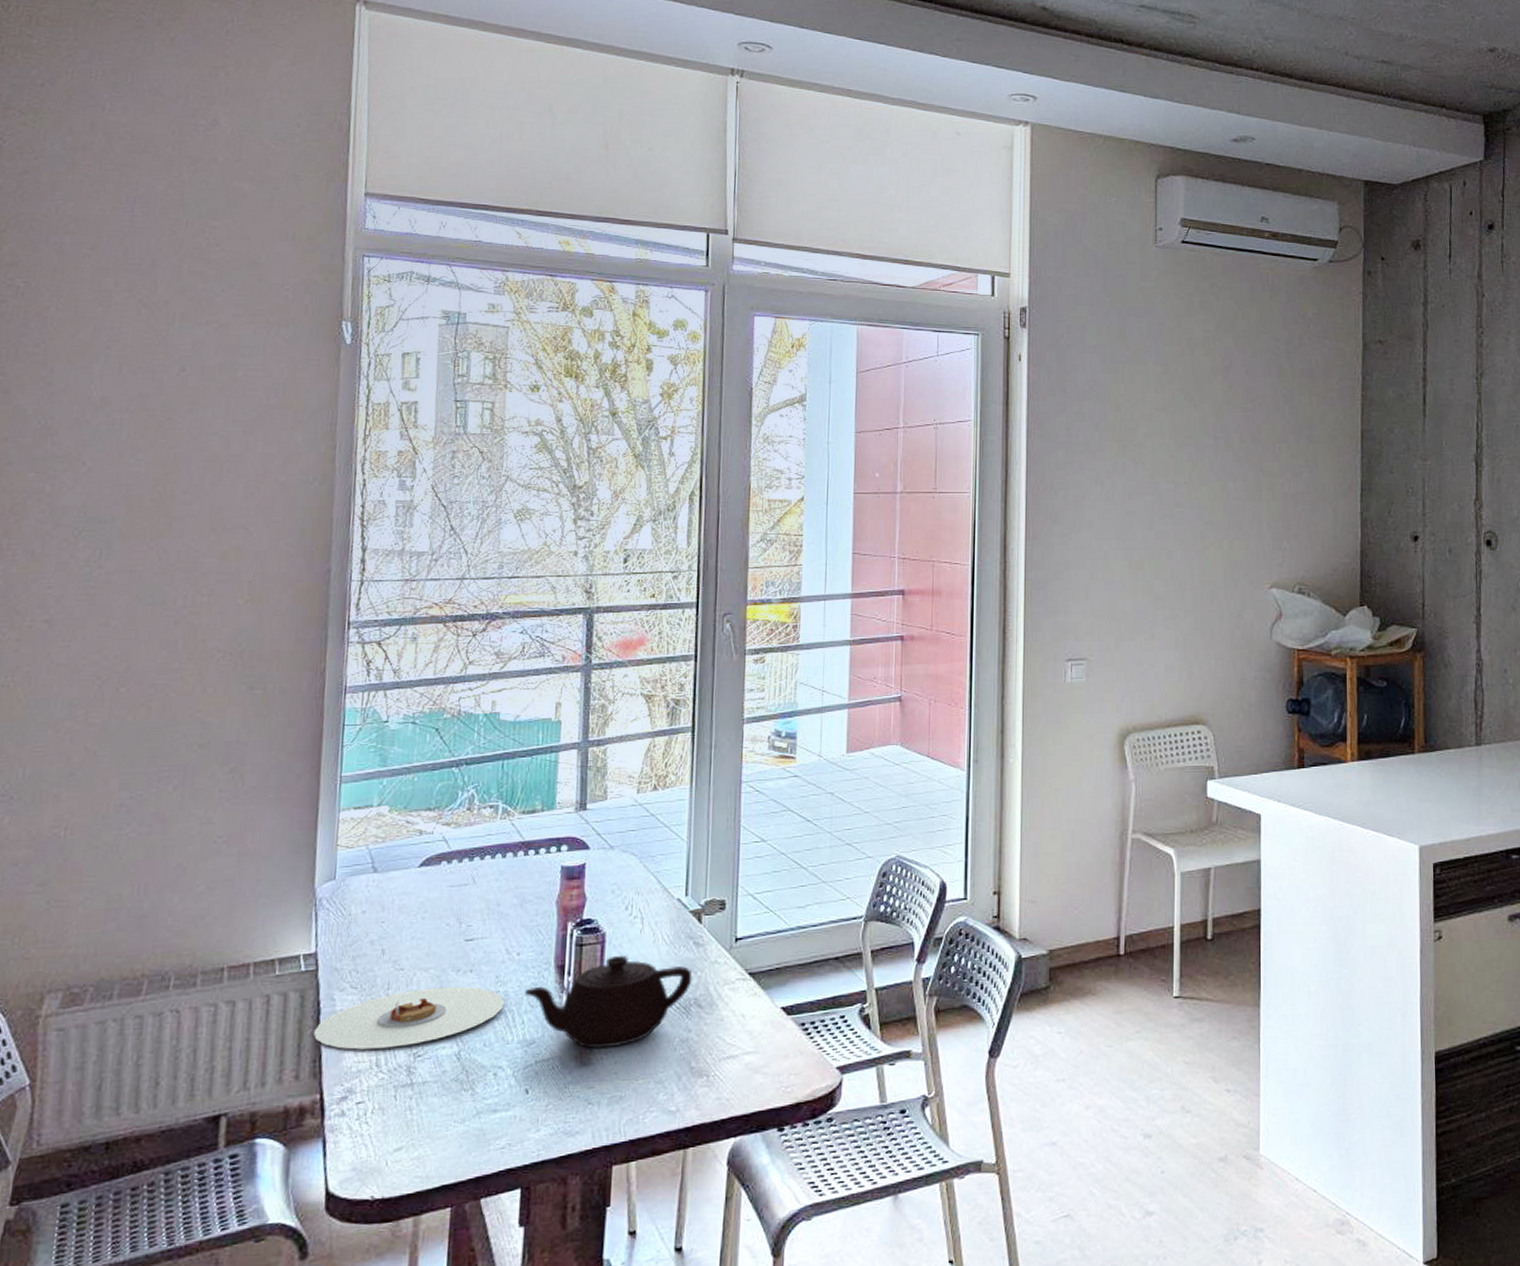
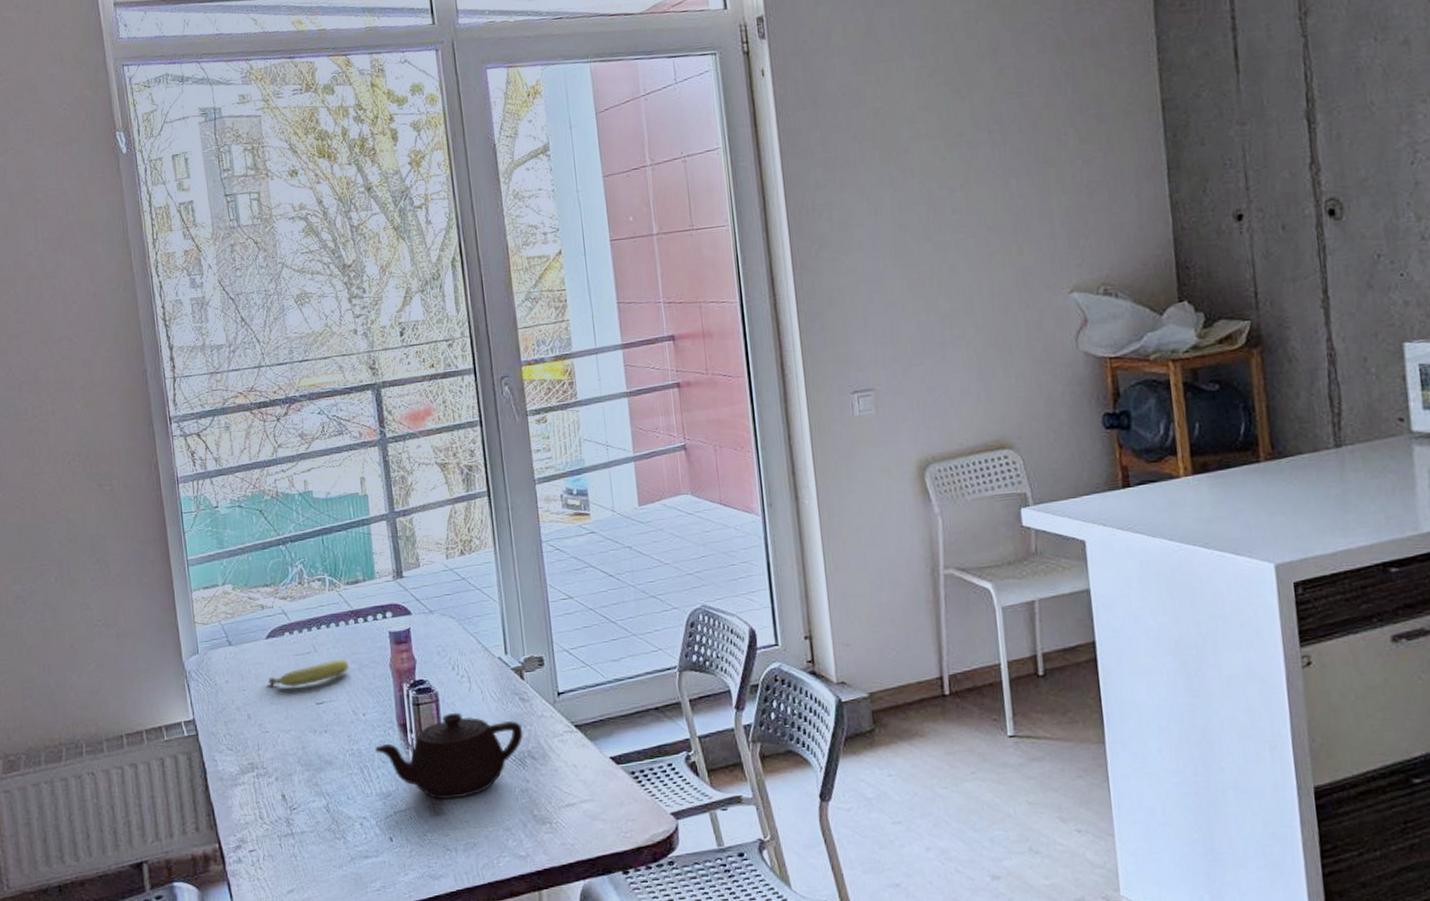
plate: present [314,986,505,1050] -> none [204,746,359,804]
fruit: none [413,893,511,922] -> present [268,659,350,688]

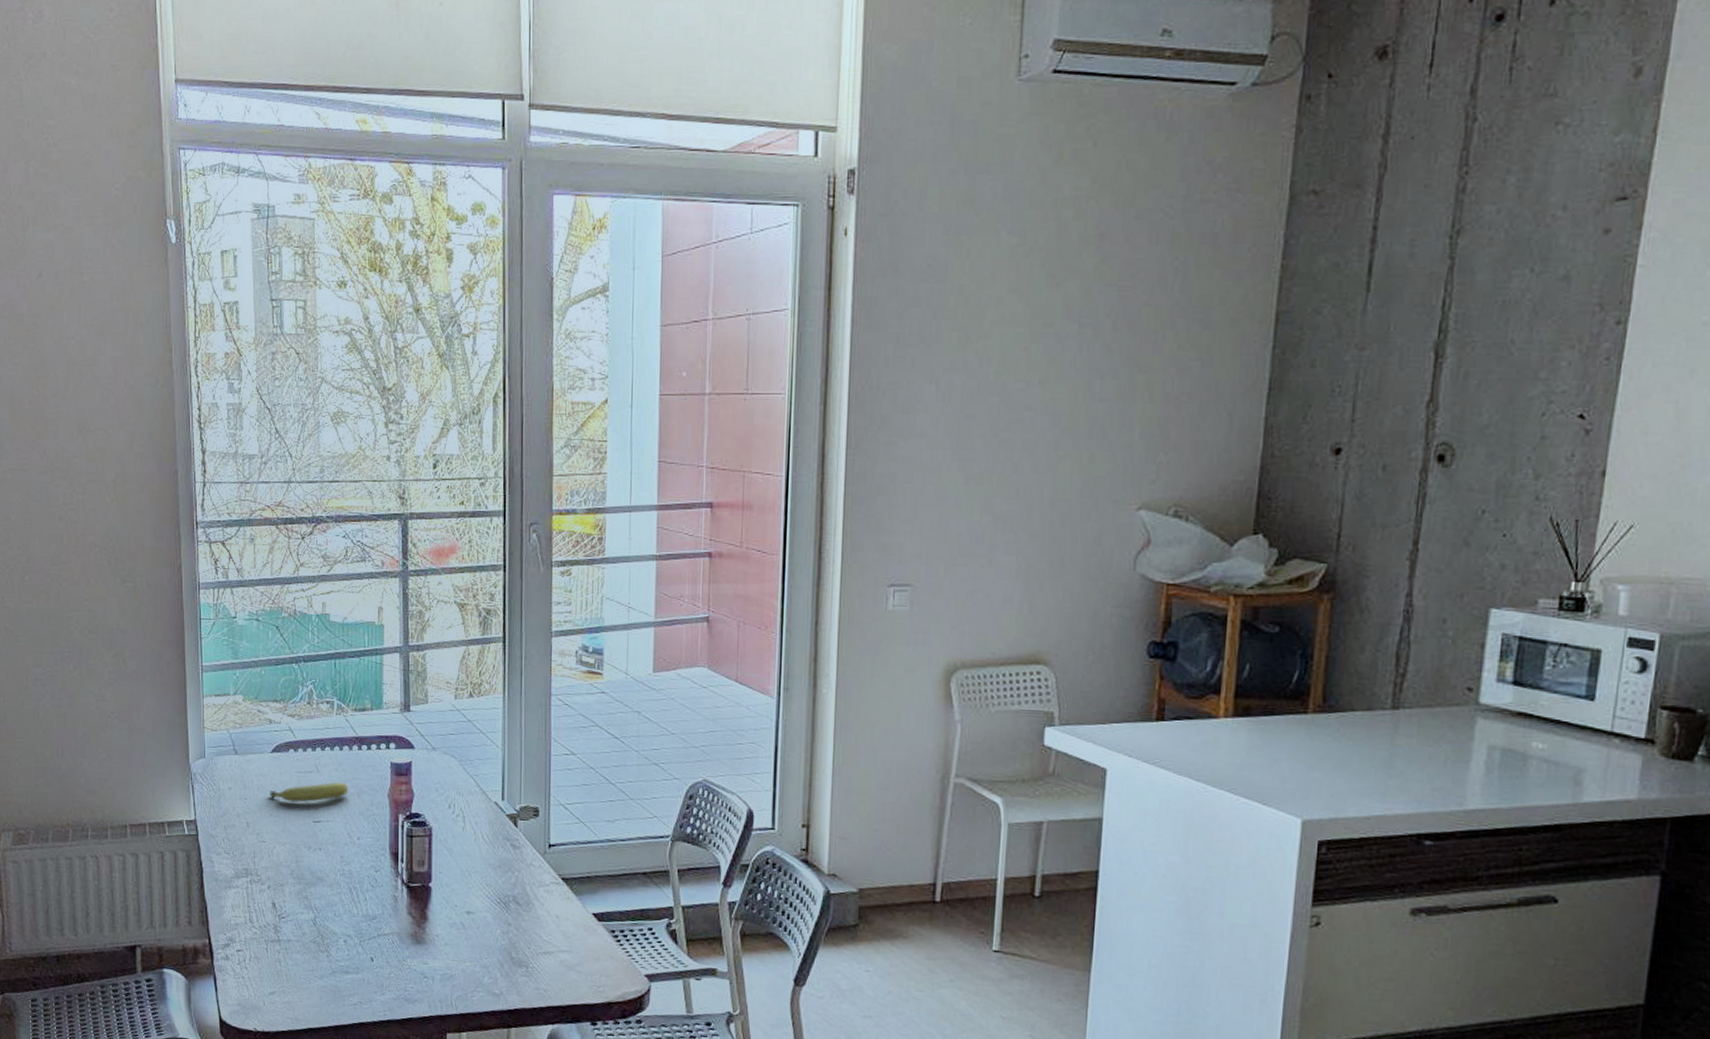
teapot: present [375,712,523,800] -> none [366,849,511,931]

